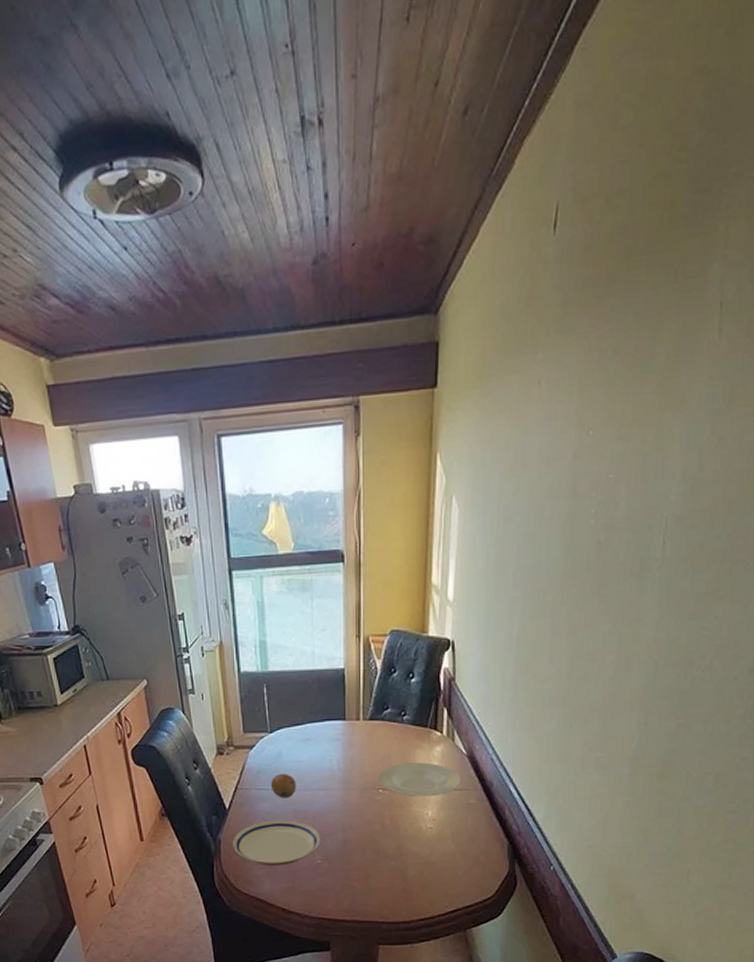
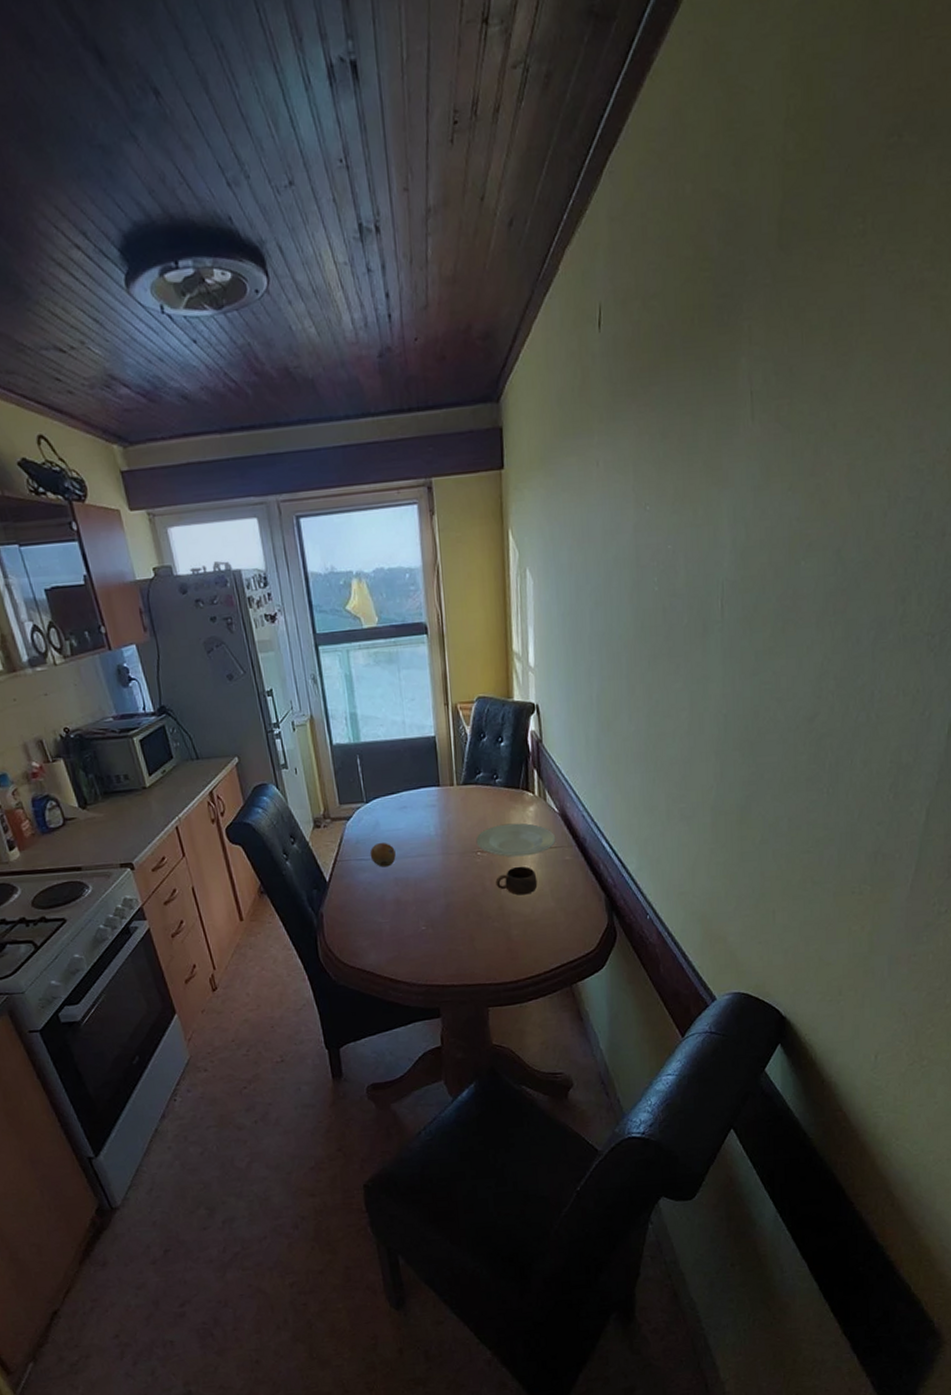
plate: present [233,819,321,865] -> none [335,888,424,936]
cup: none [395,806,439,836] -> present [495,866,538,895]

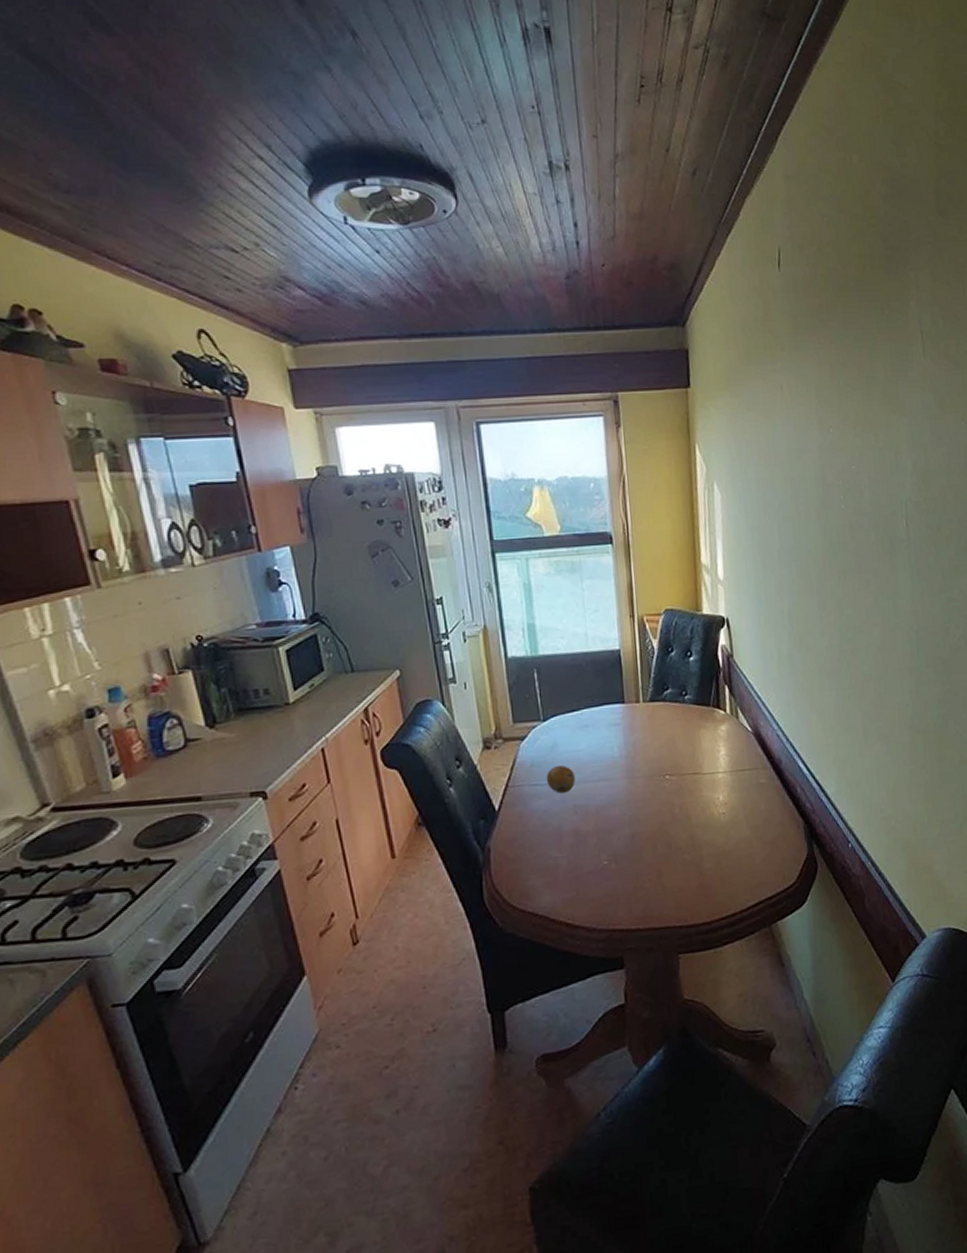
plate: present [476,823,556,857] -> none [664,743,750,781]
cup: present [495,866,538,895] -> none [685,790,731,823]

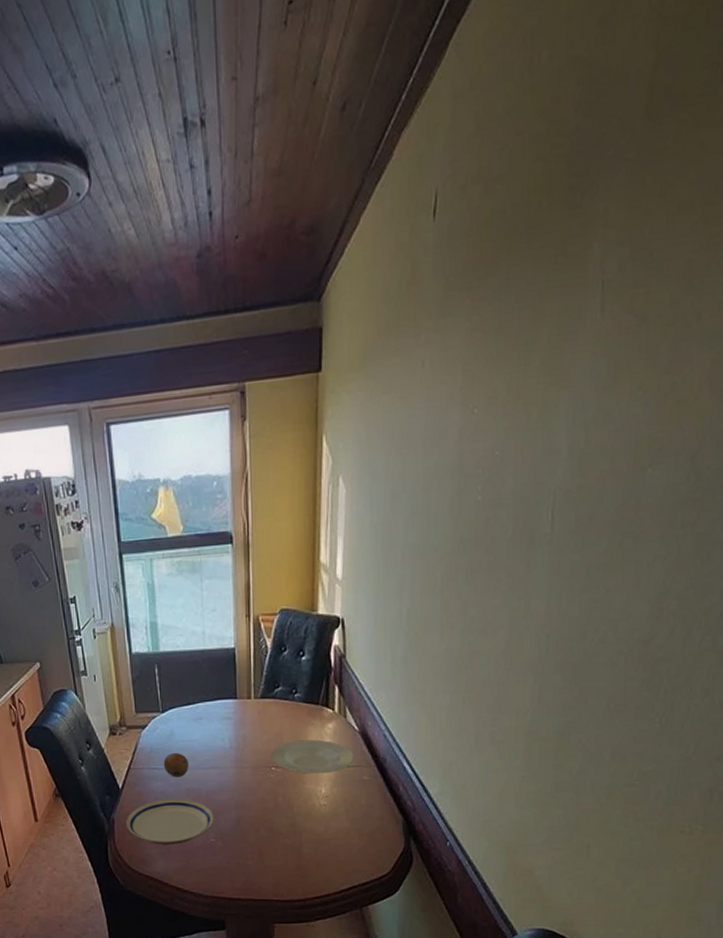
plate: none [504,817,606,874] -> present [126,798,214,845]
plate: none [664,743,750,781] -> present [271,739,355,774]

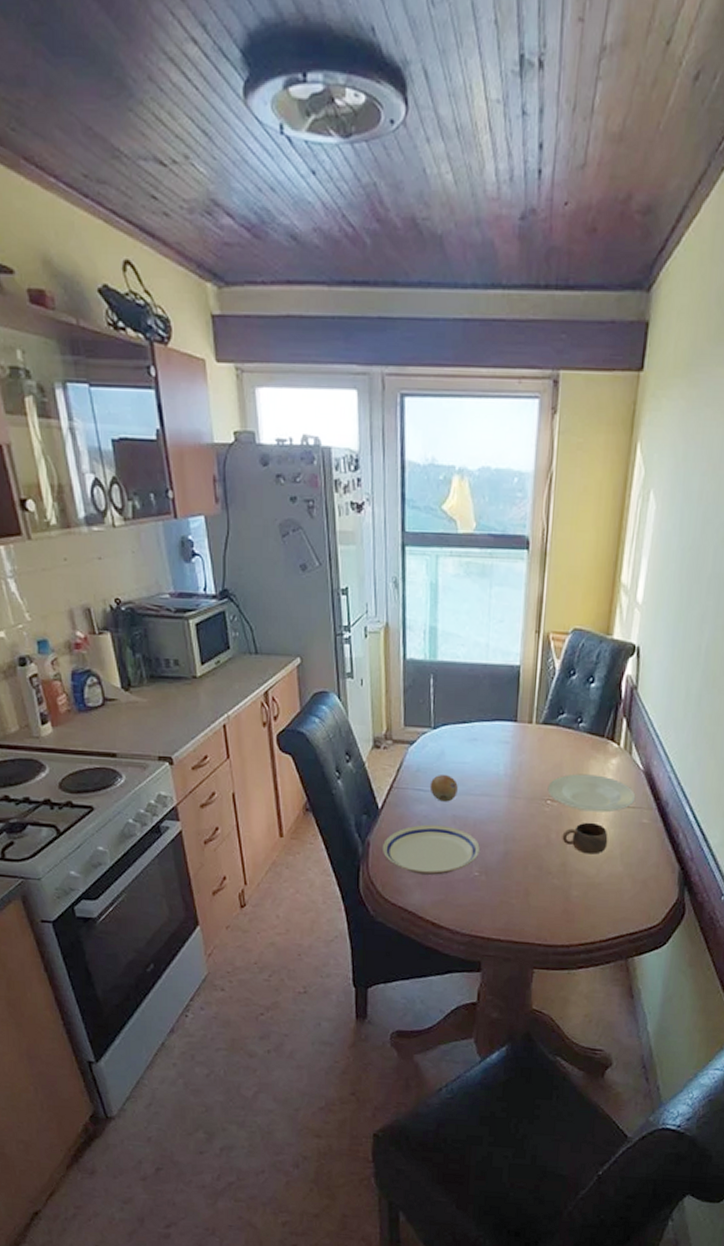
cup: none [289,783,332,813] -> present [562,822,608,855]

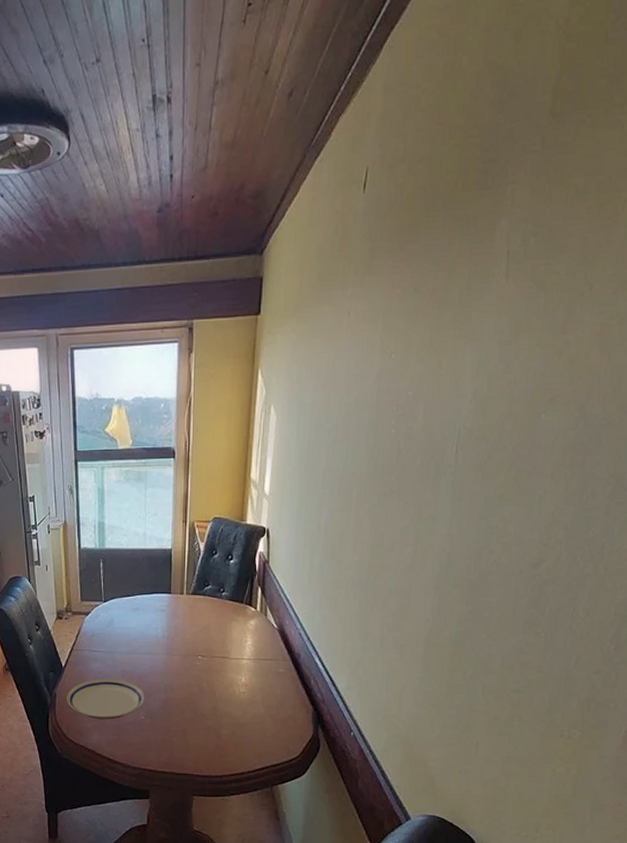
fruit: present [429,775,458,802] -> none [102,638,125,660]
plate: present [547,774,636,813] -> none [198,633,272,665]
cup: present [562,822,608,855] -> none [212,673,251,699]

